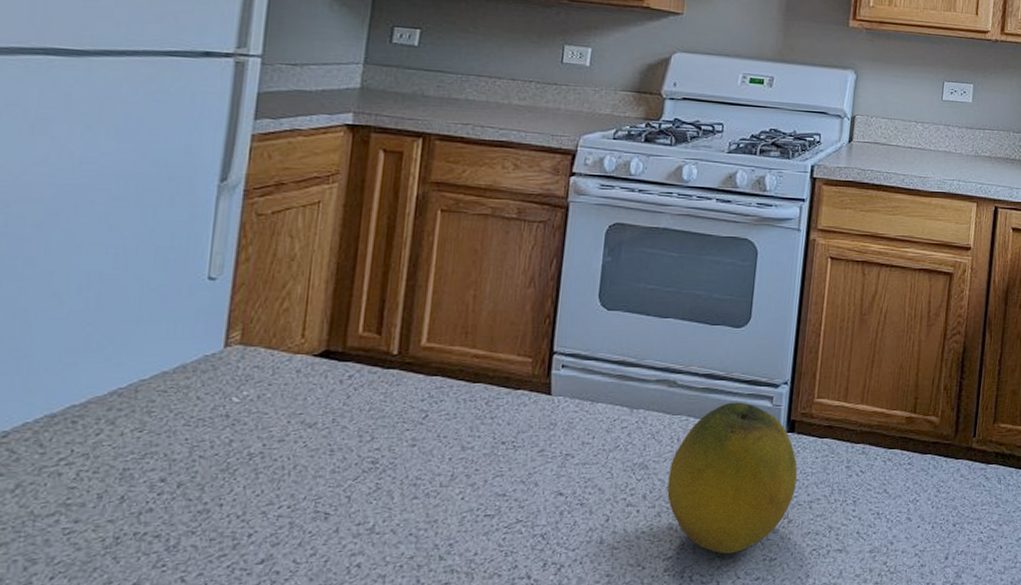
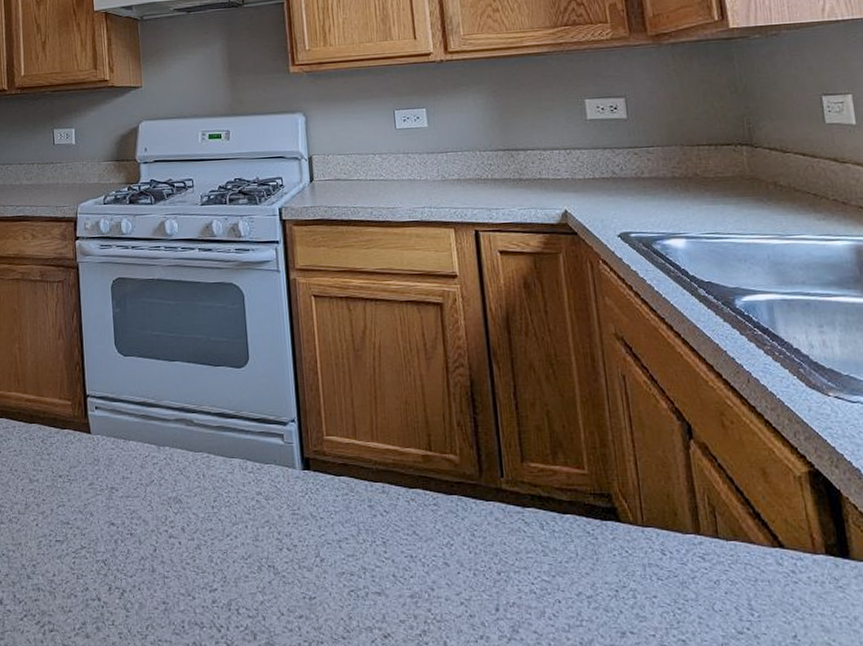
fruit: present [667,402,798,554] -> none [200,439,322,590]

